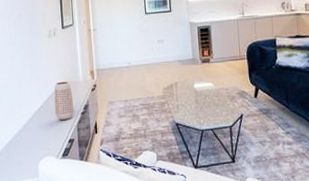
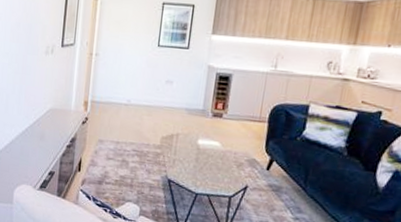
vase: present [54,81,75,121] -> none [39,106,61,150]

